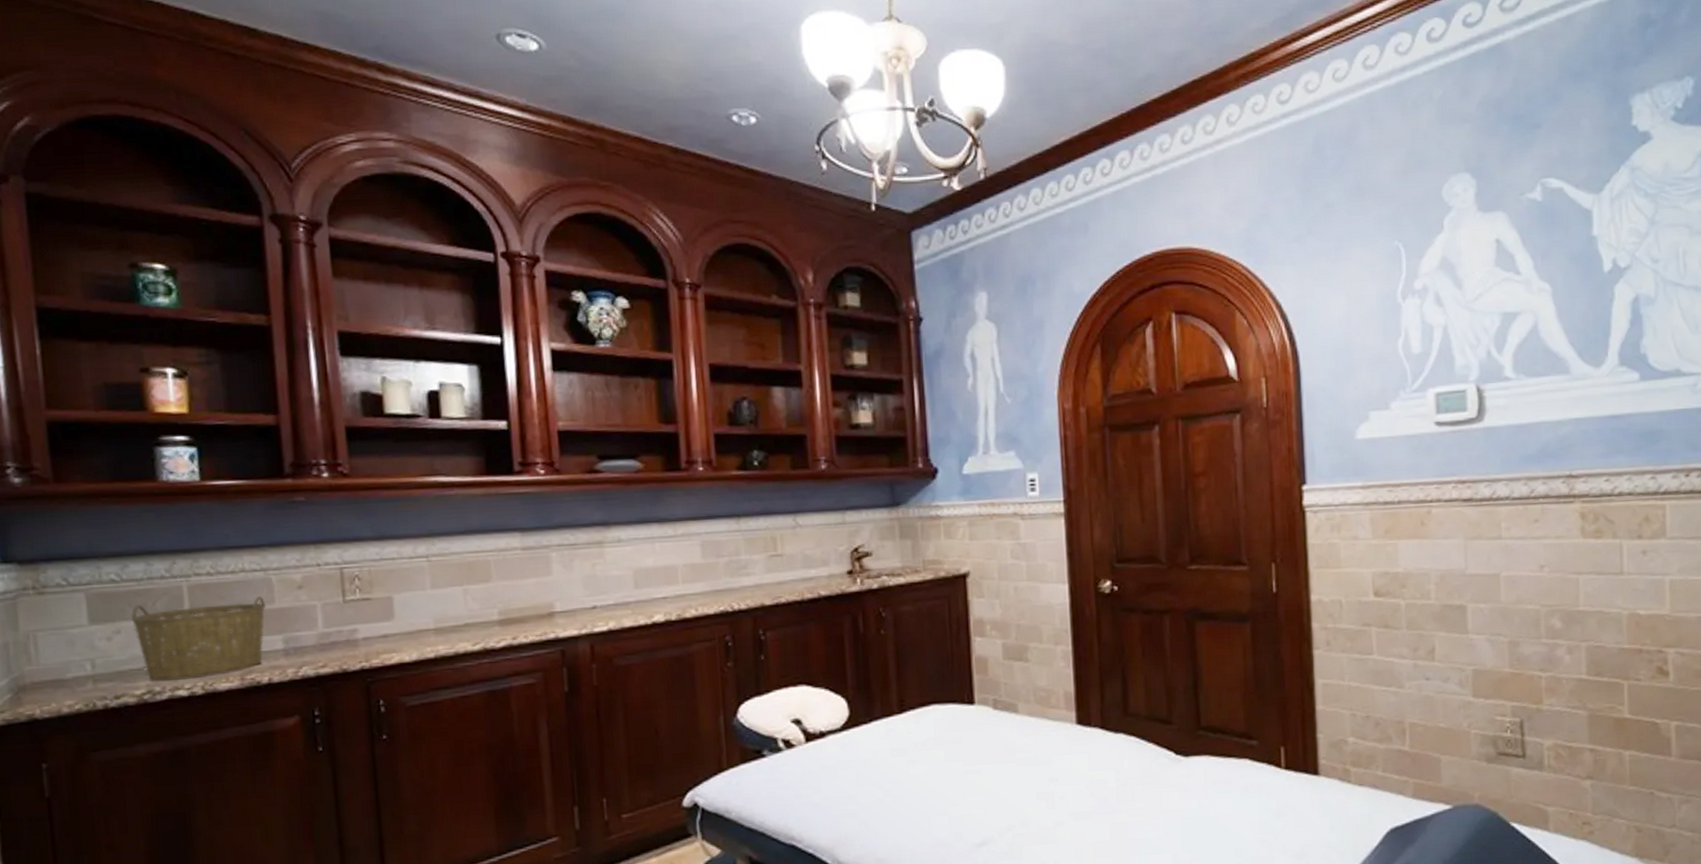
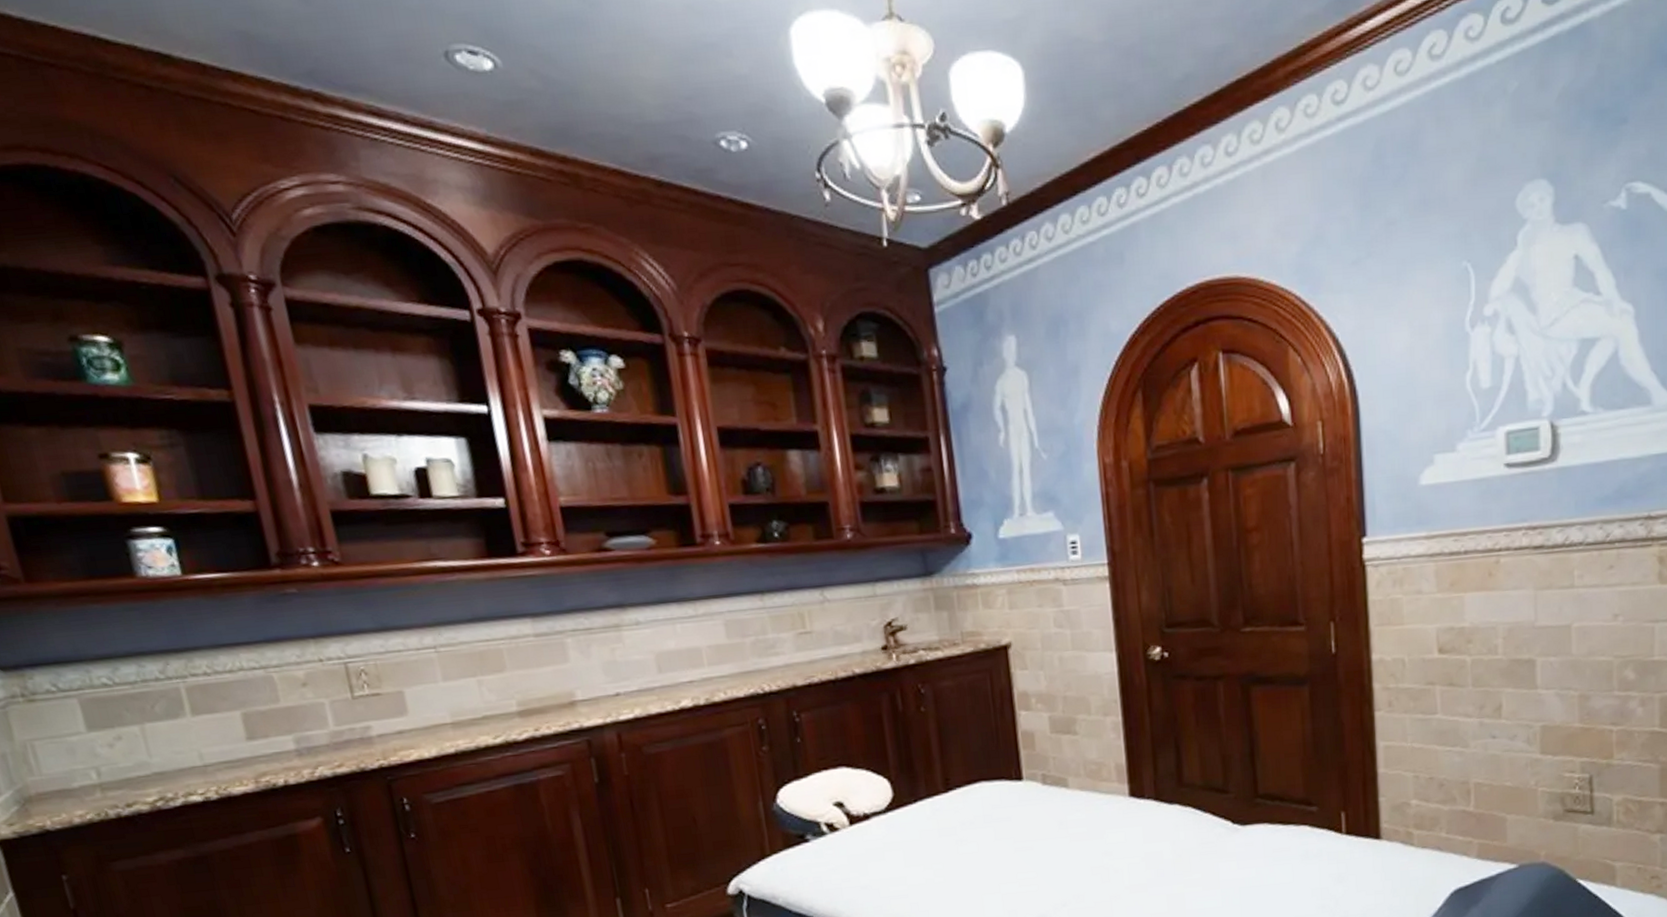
basket: present [131,595,266,681] -> none [130,695,276,787]

